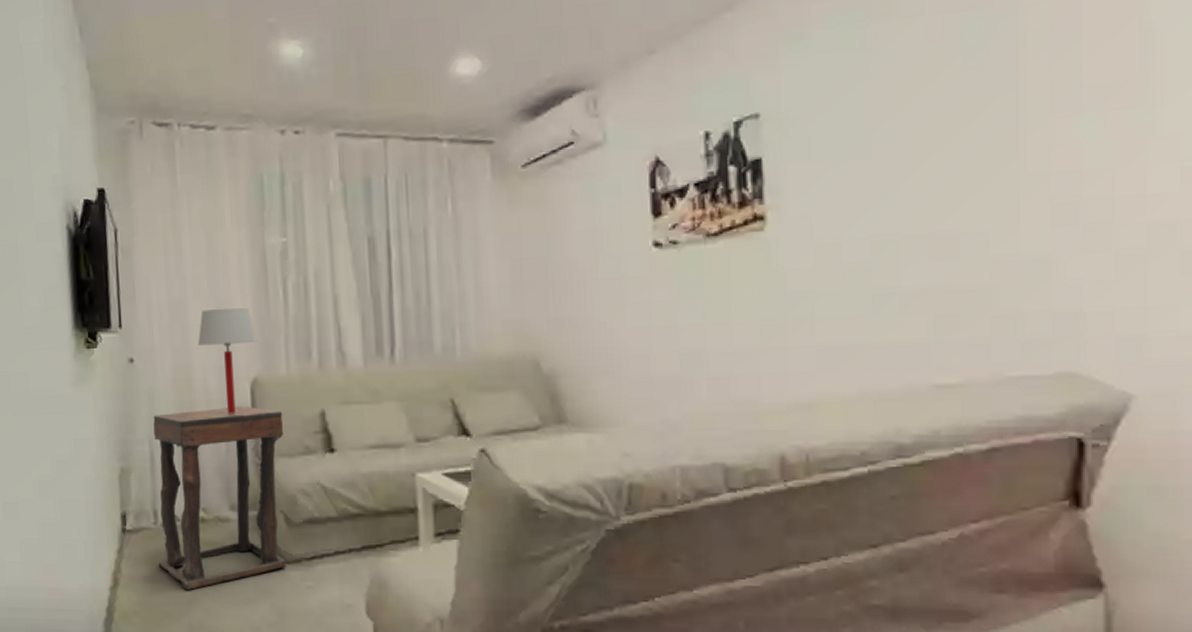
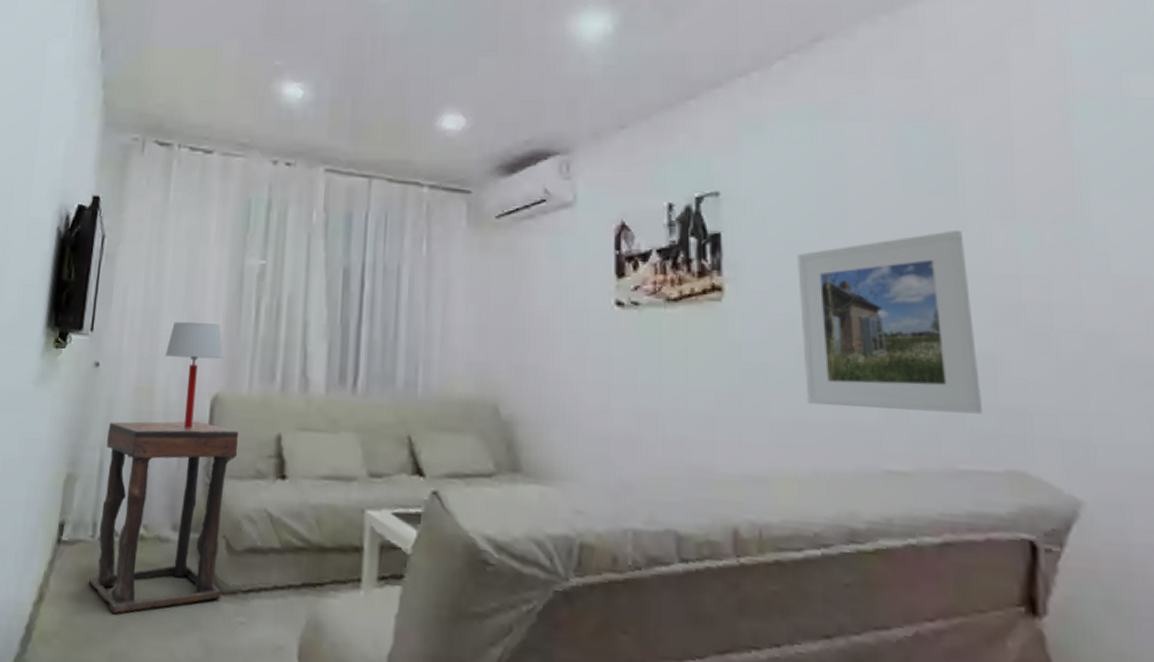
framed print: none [844,127,1036,328] -> present [797,229,984,414]

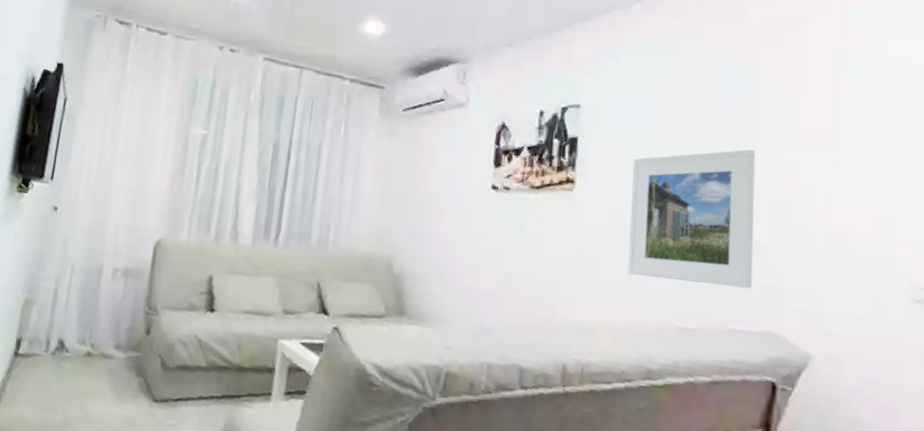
side table: present [88,421,239,615] -> none [40,257,177,415]
table lamp: present [164,322,224,430] -> none [115,177,167,268]

